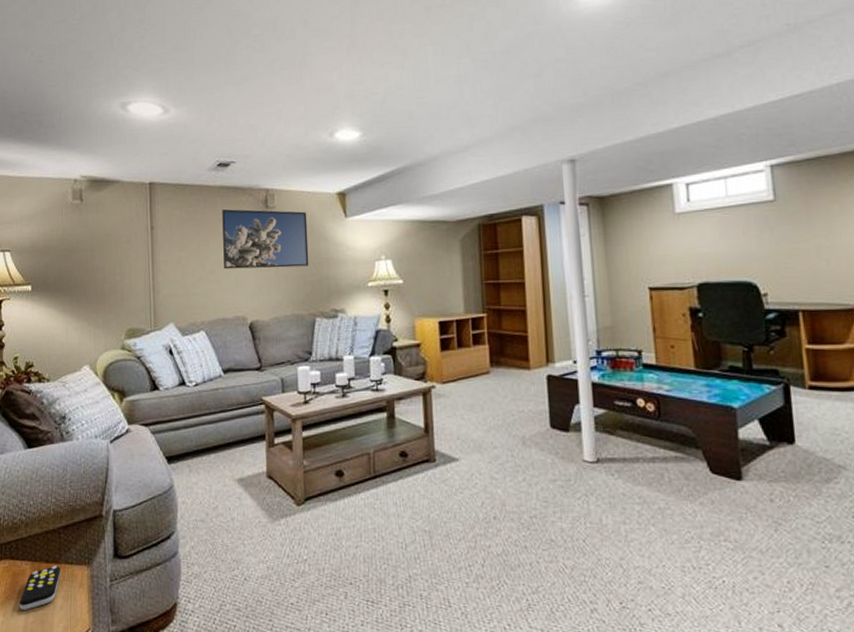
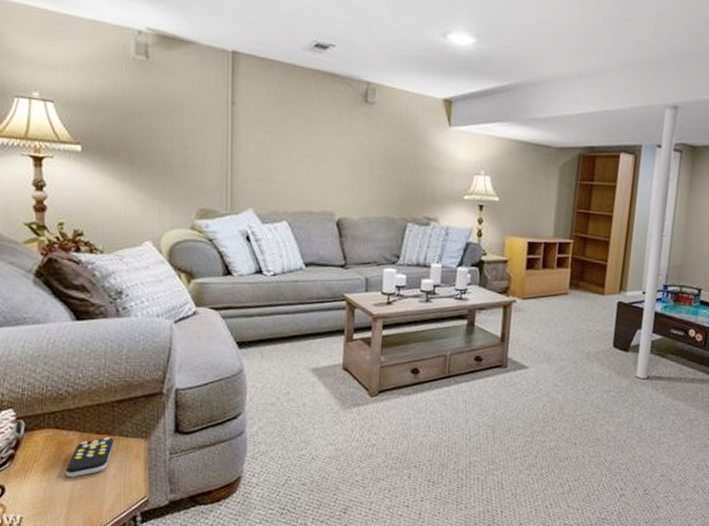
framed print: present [222,209,309,270] -> none [314,96,409,170]

